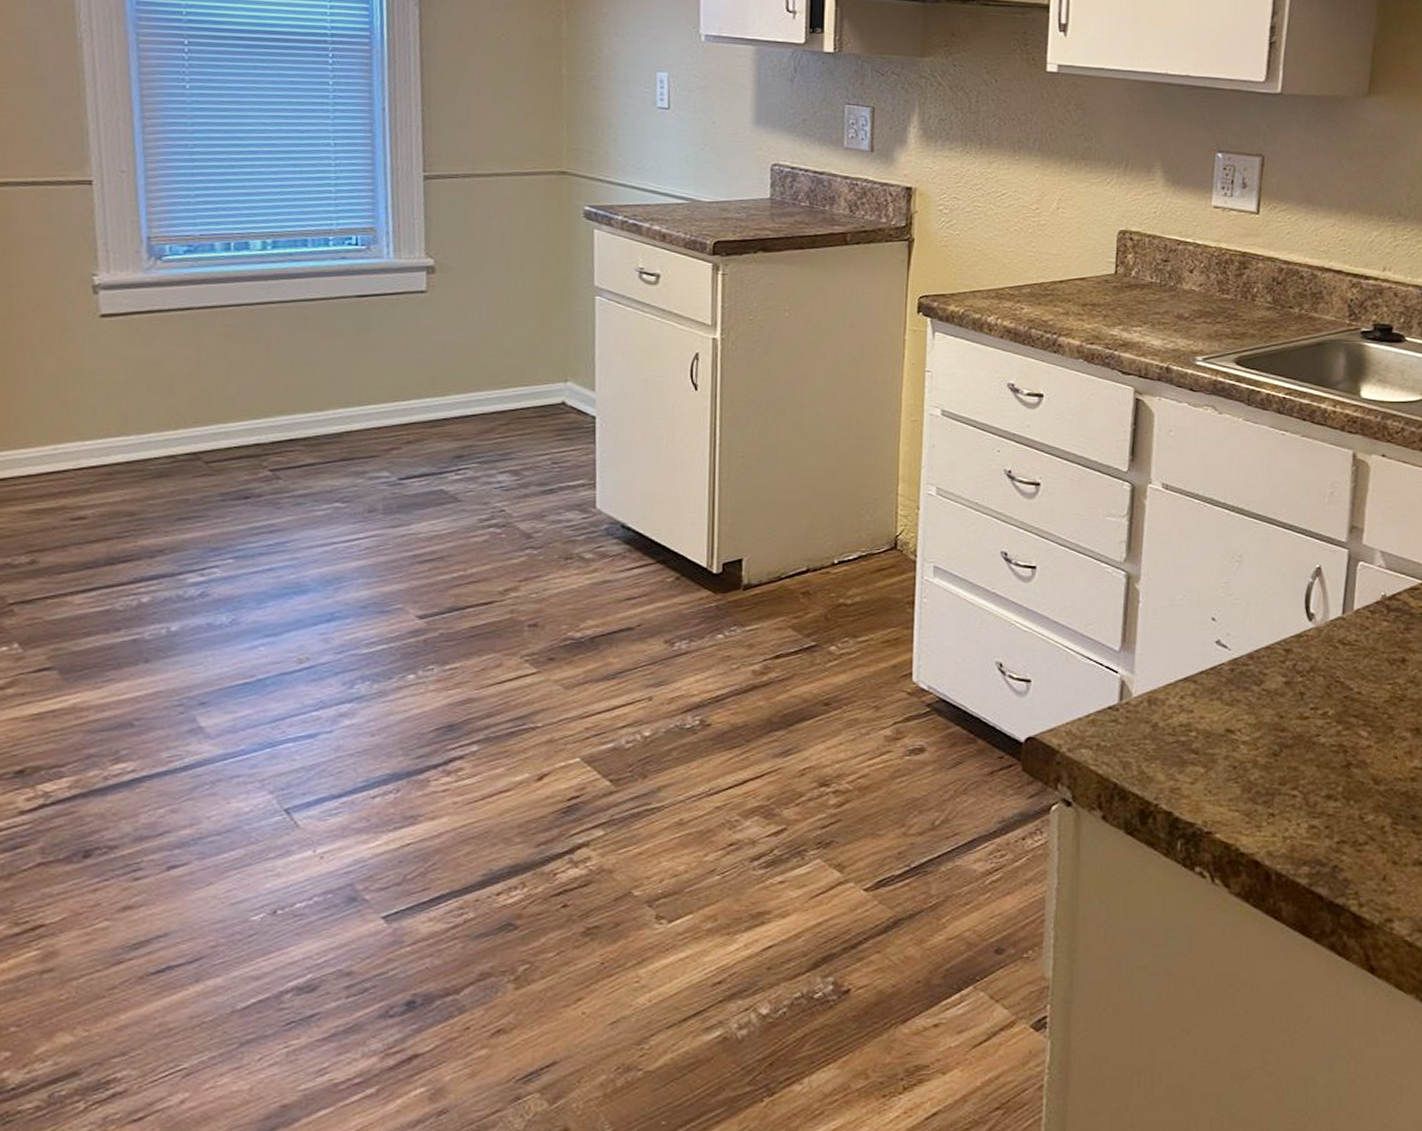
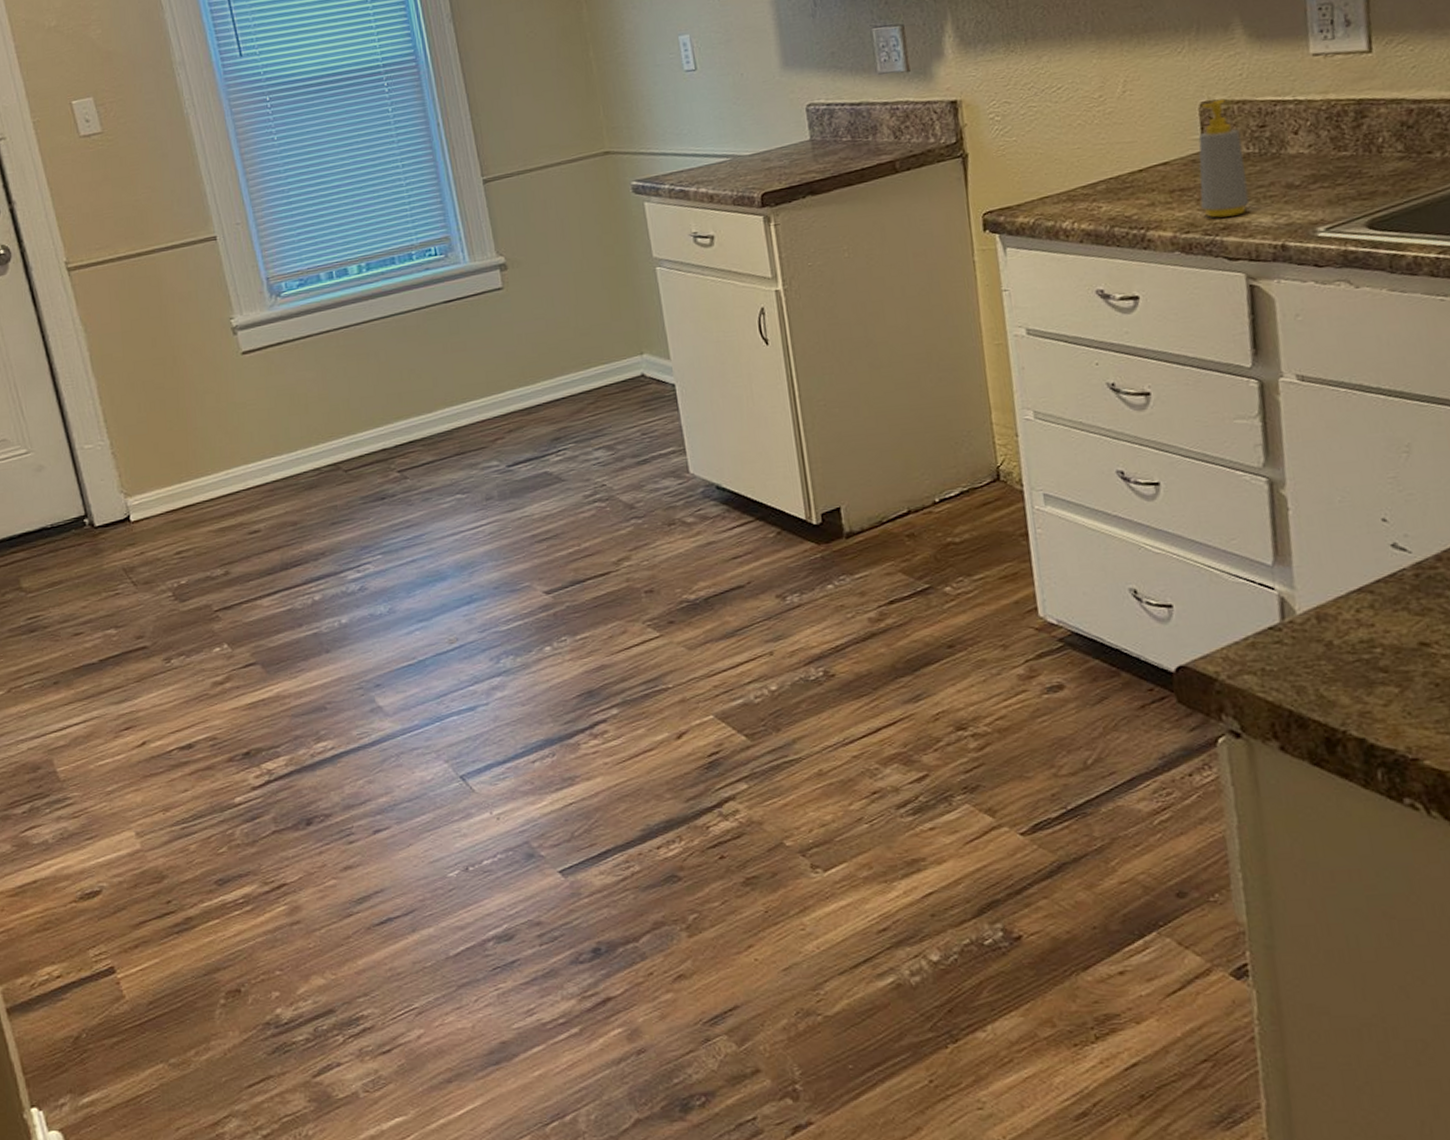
soap bottle: none [1107,230,1147,335] -> present [1198,99,1250,218]

